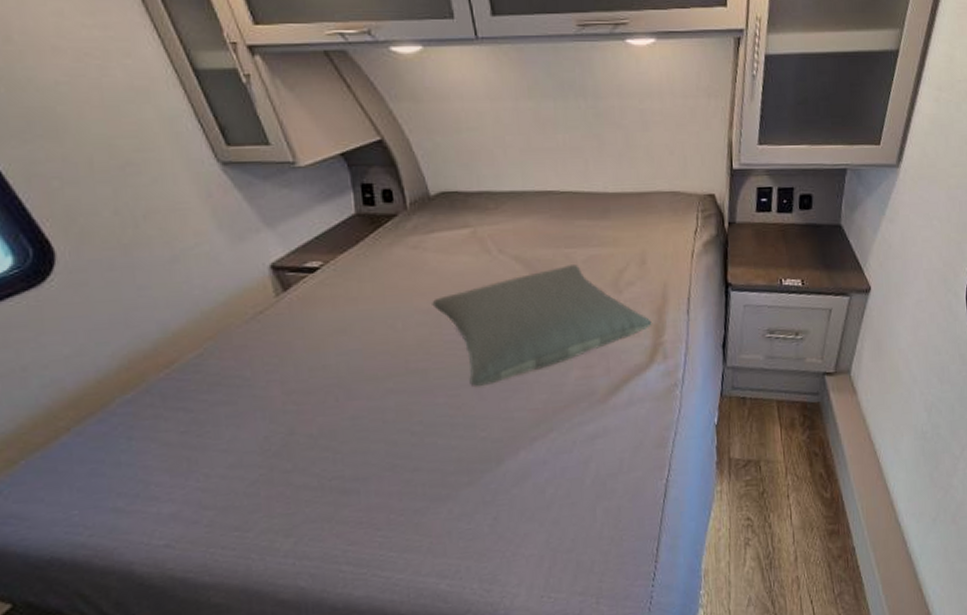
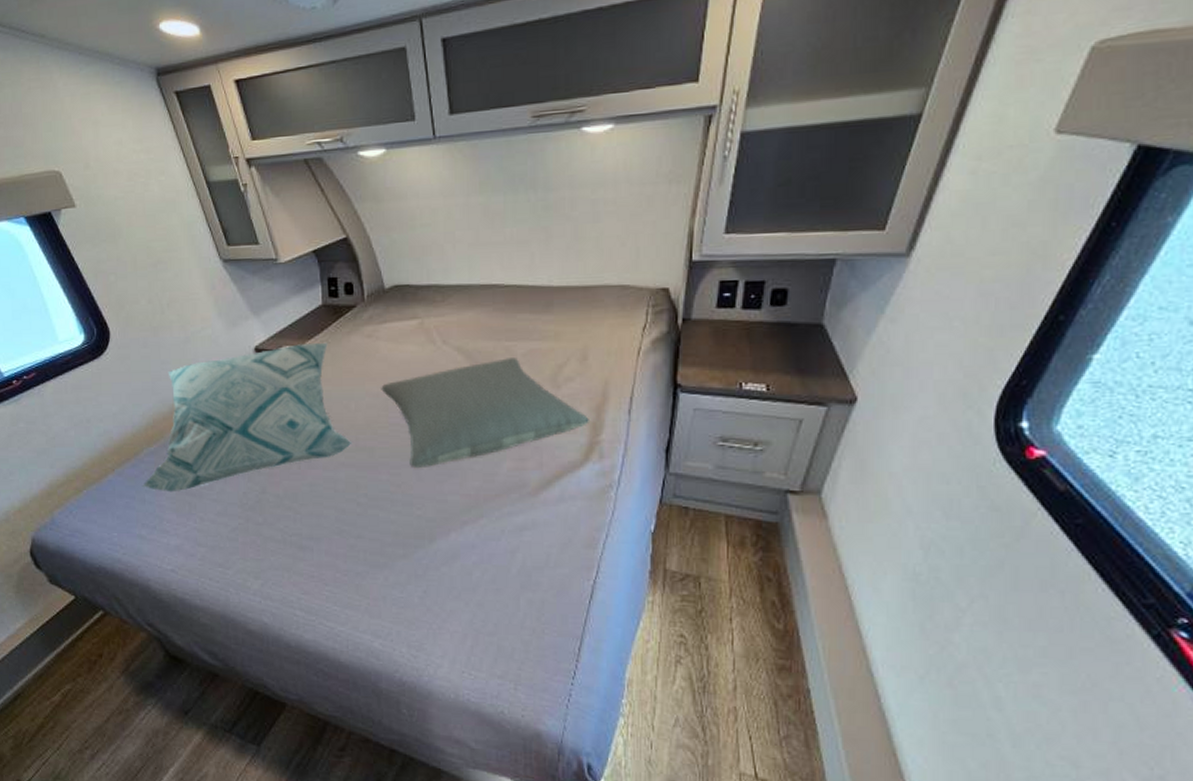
decorative pillow: none [114,255,402,449] -> present [141,342,352,492]

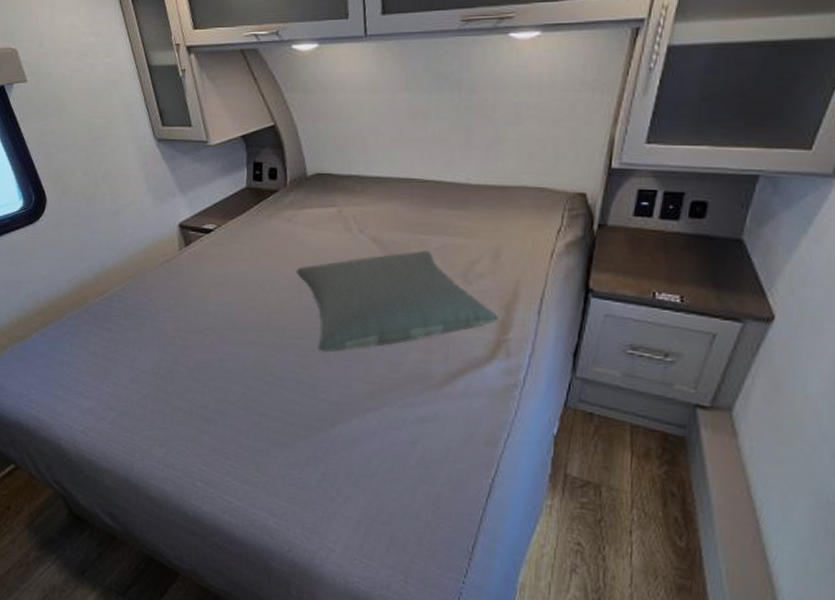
decorative pillow: present [141,342,352,492] -> none [61,223,264,356]

